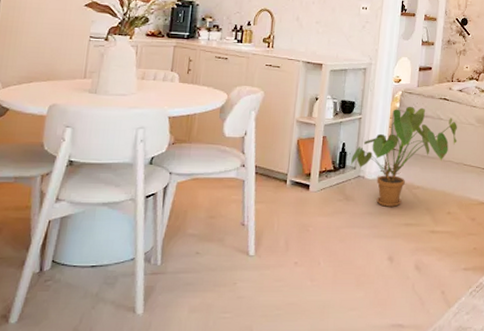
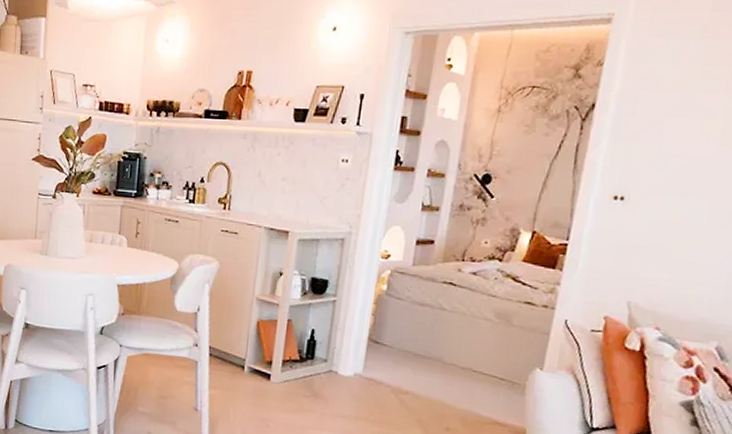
house plant: present [350,106,457,207] -> none [320,289,467,413]

